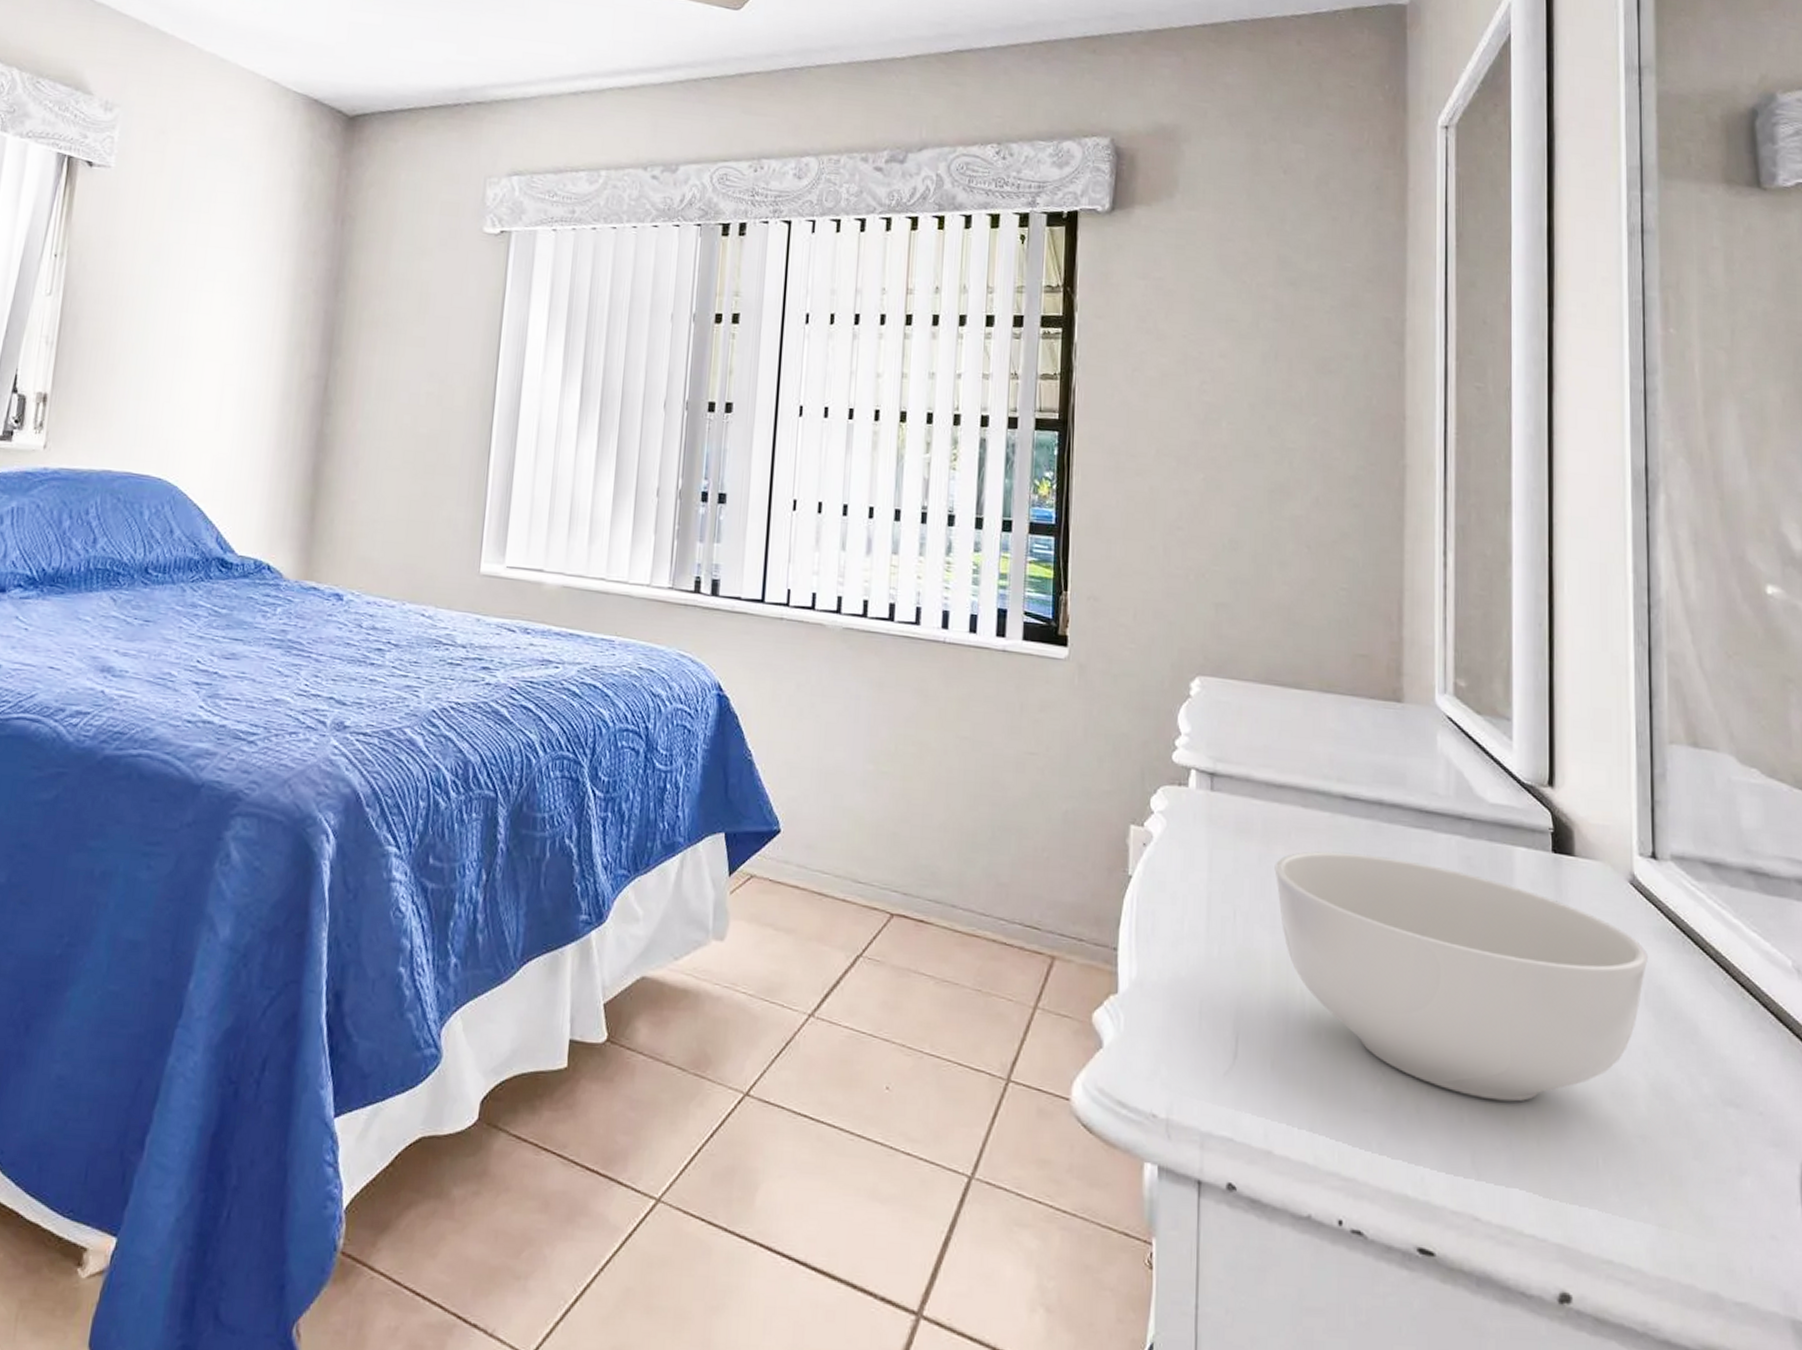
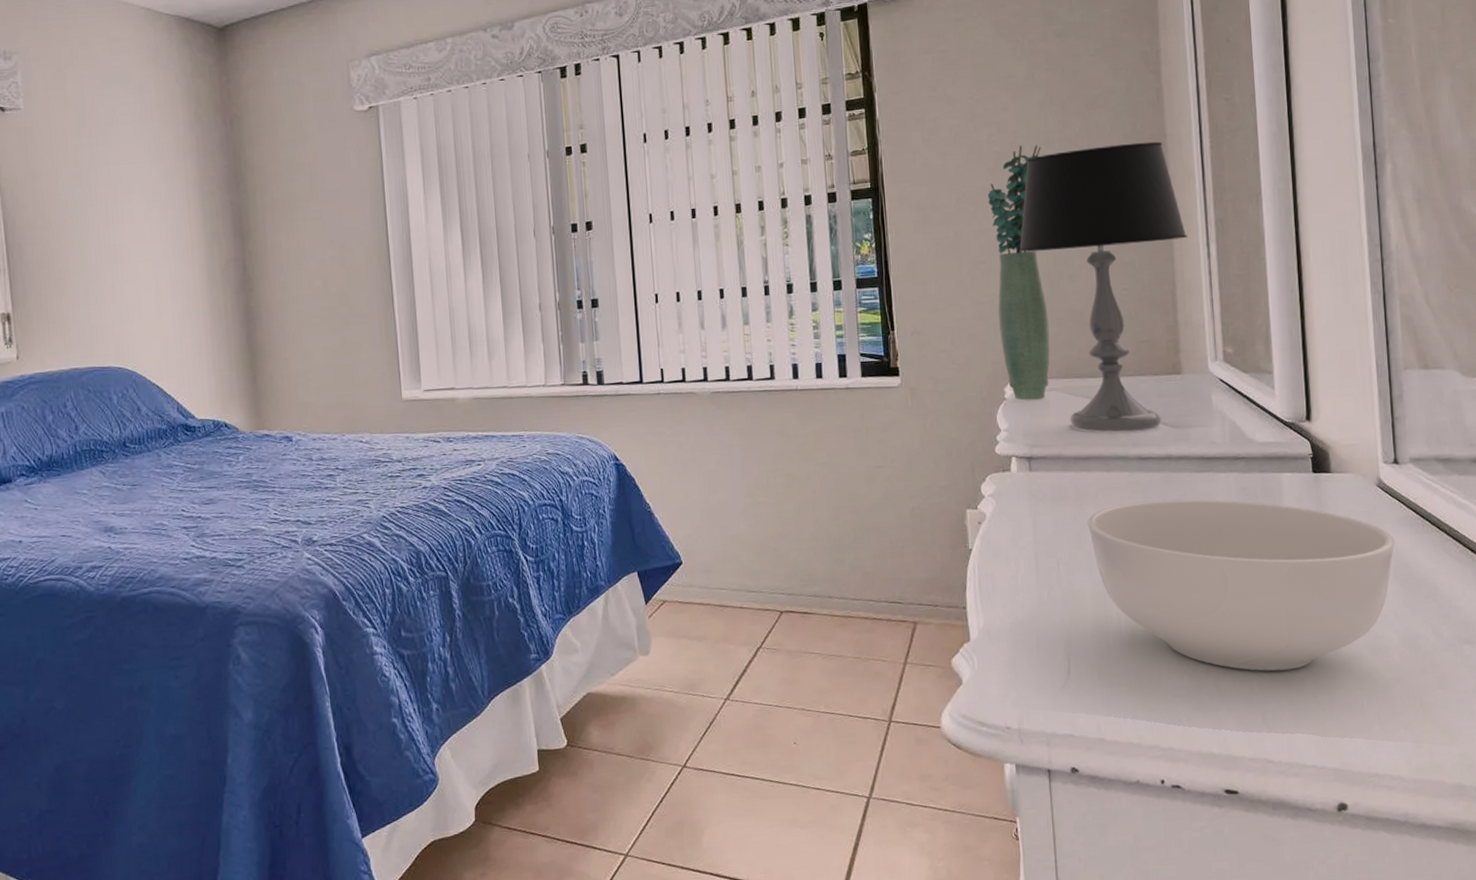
vase: none [1191,400,1260,704] -> present [987,145,1050,401]
table lamp: none [1223,415,1422,765] -> present [1019,141,1187,432]

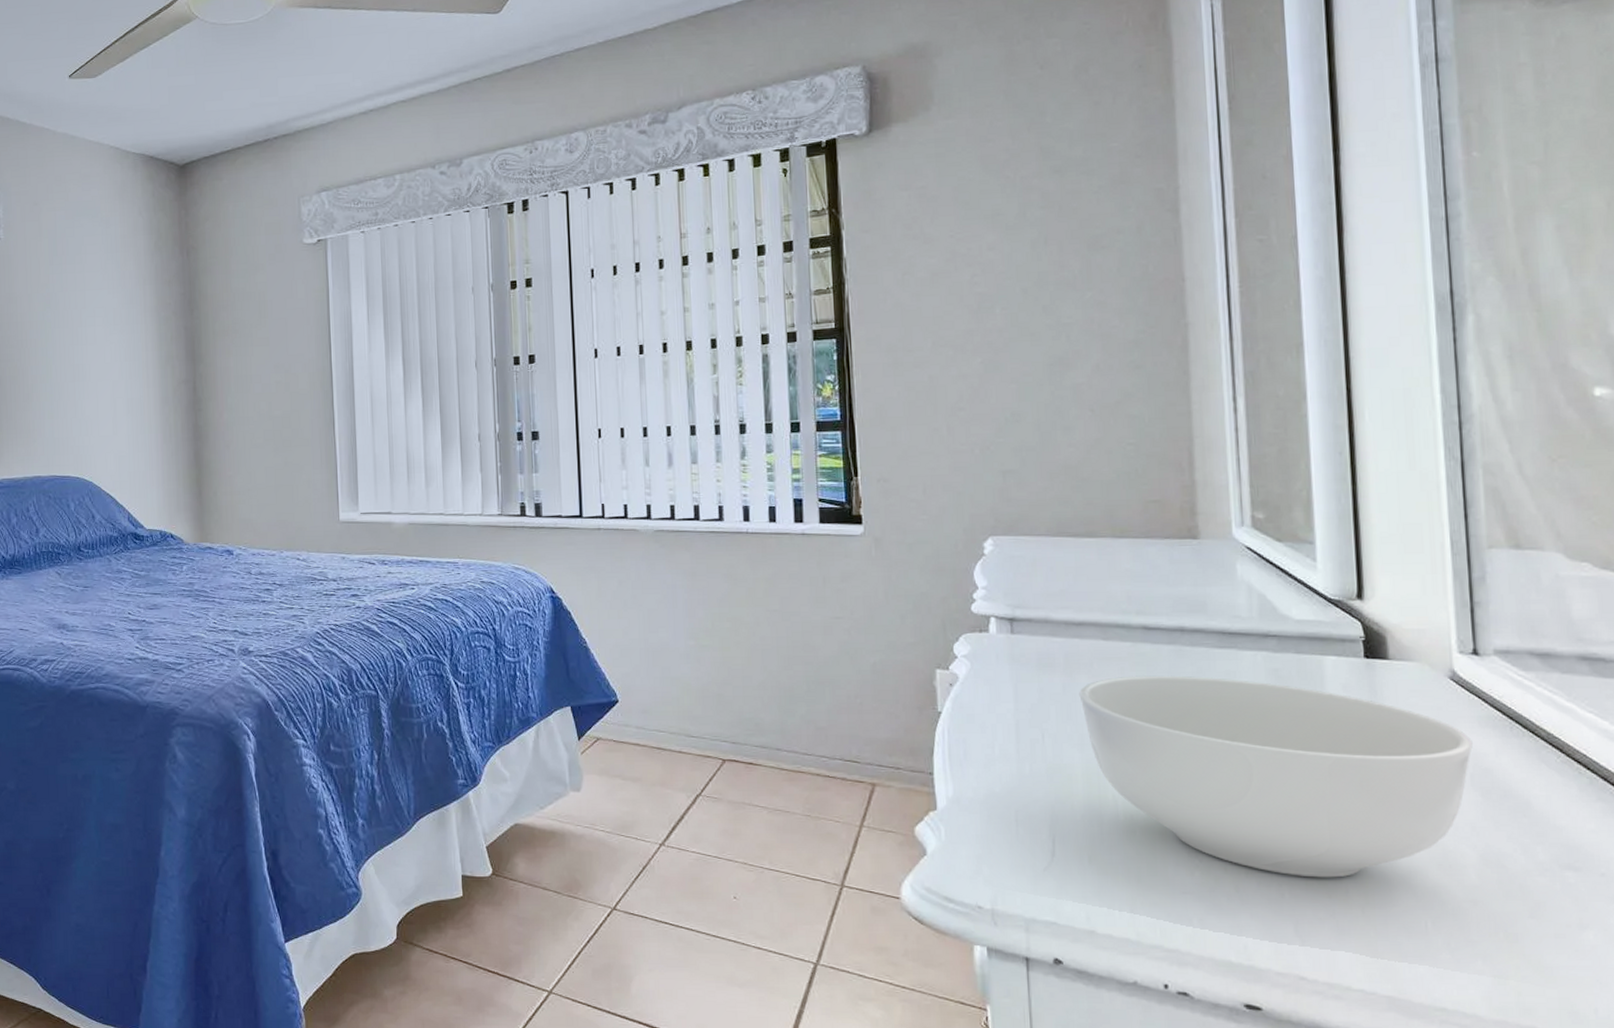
vase: present [987,145,1050,401] -> none [968,286,1039,558]
table lamp: present [1019,141,1187,432] -> none [1004,285,1209,598]

